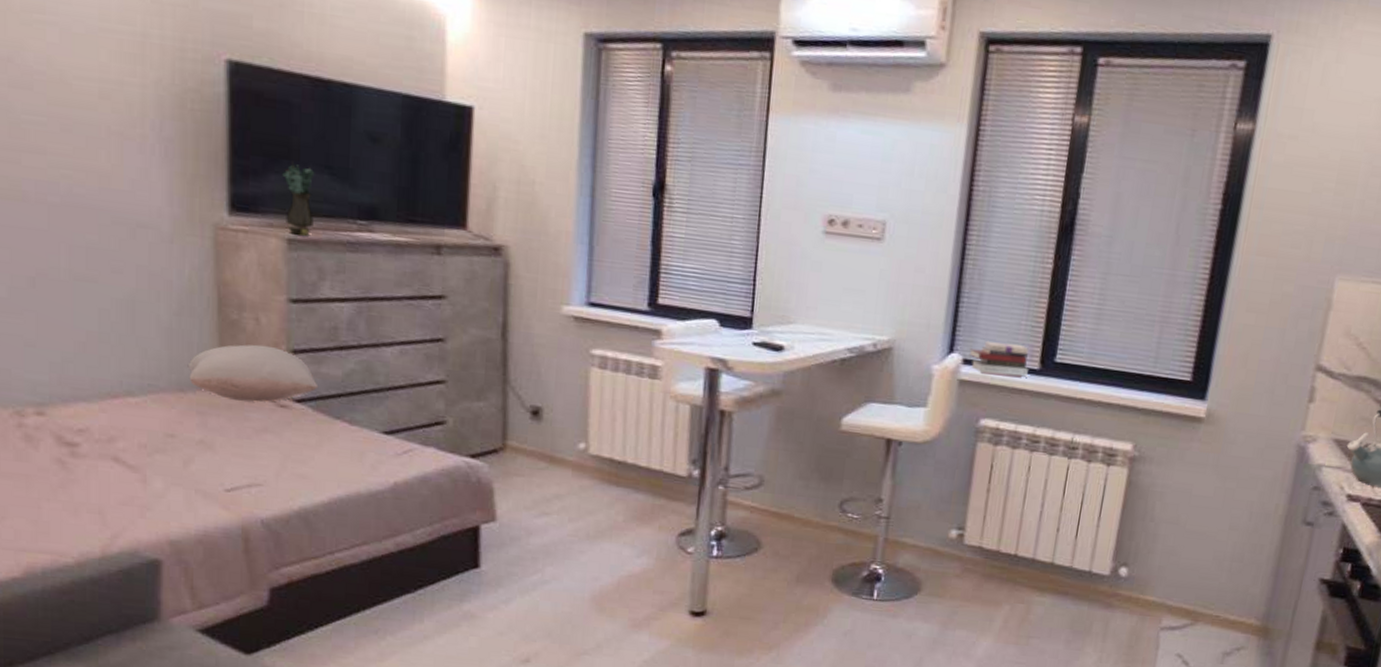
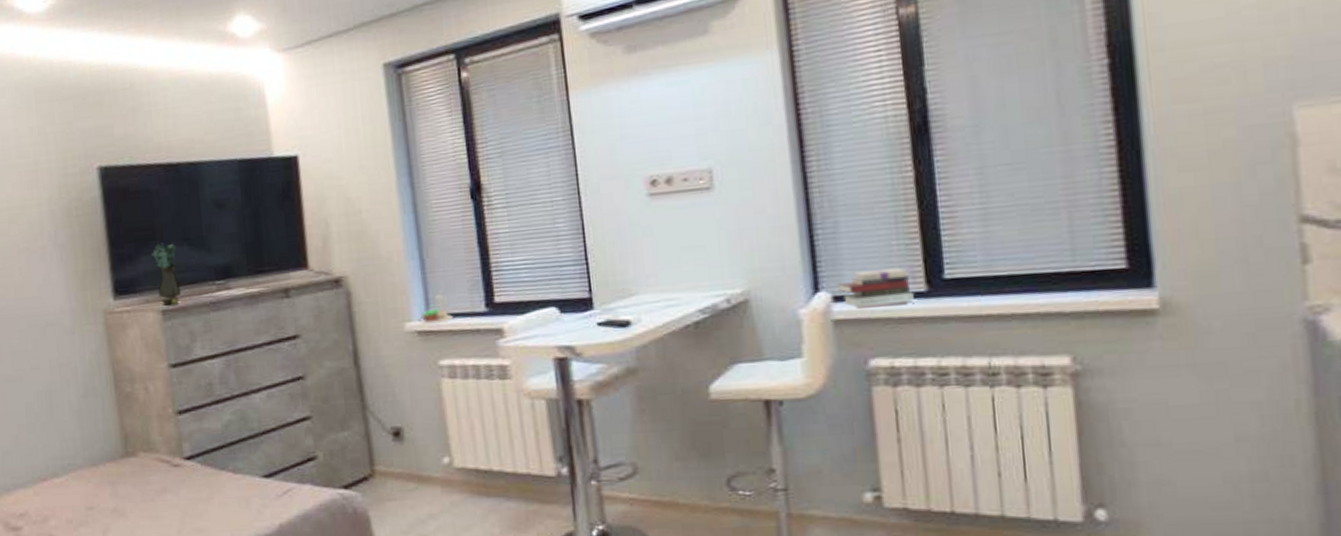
pillow: present [187,344,319,402] -> none [96,411,203,467]
succulent plant: none [576,281,613,314] -> present [418,291,453,326]

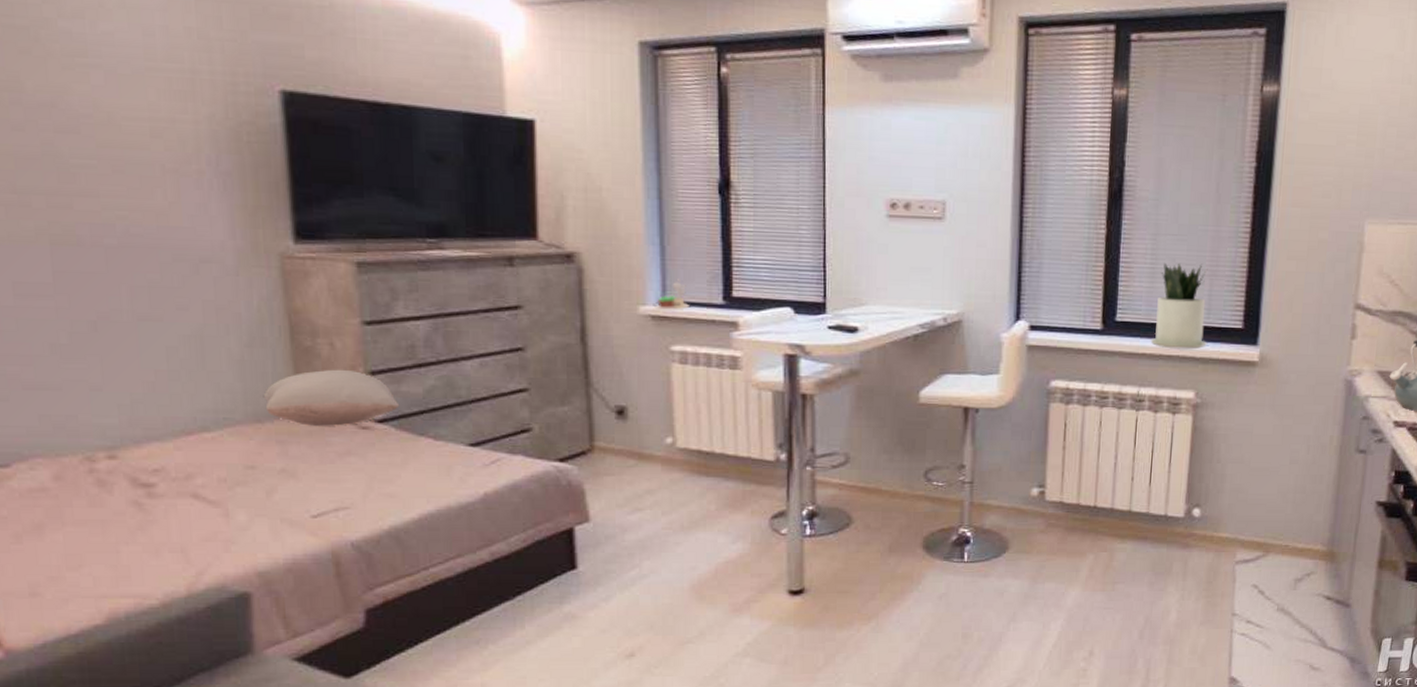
pillow: none [96,411,203,467] -> present [263,369,400,426]
vase: present [151,242,181,306] -> none [346,187,382,258]
books: present [838,268,914,310] -> none [1034,307,1092,340]
planter: none [995,194,1079,306] -> present [1150,263,1208,350]

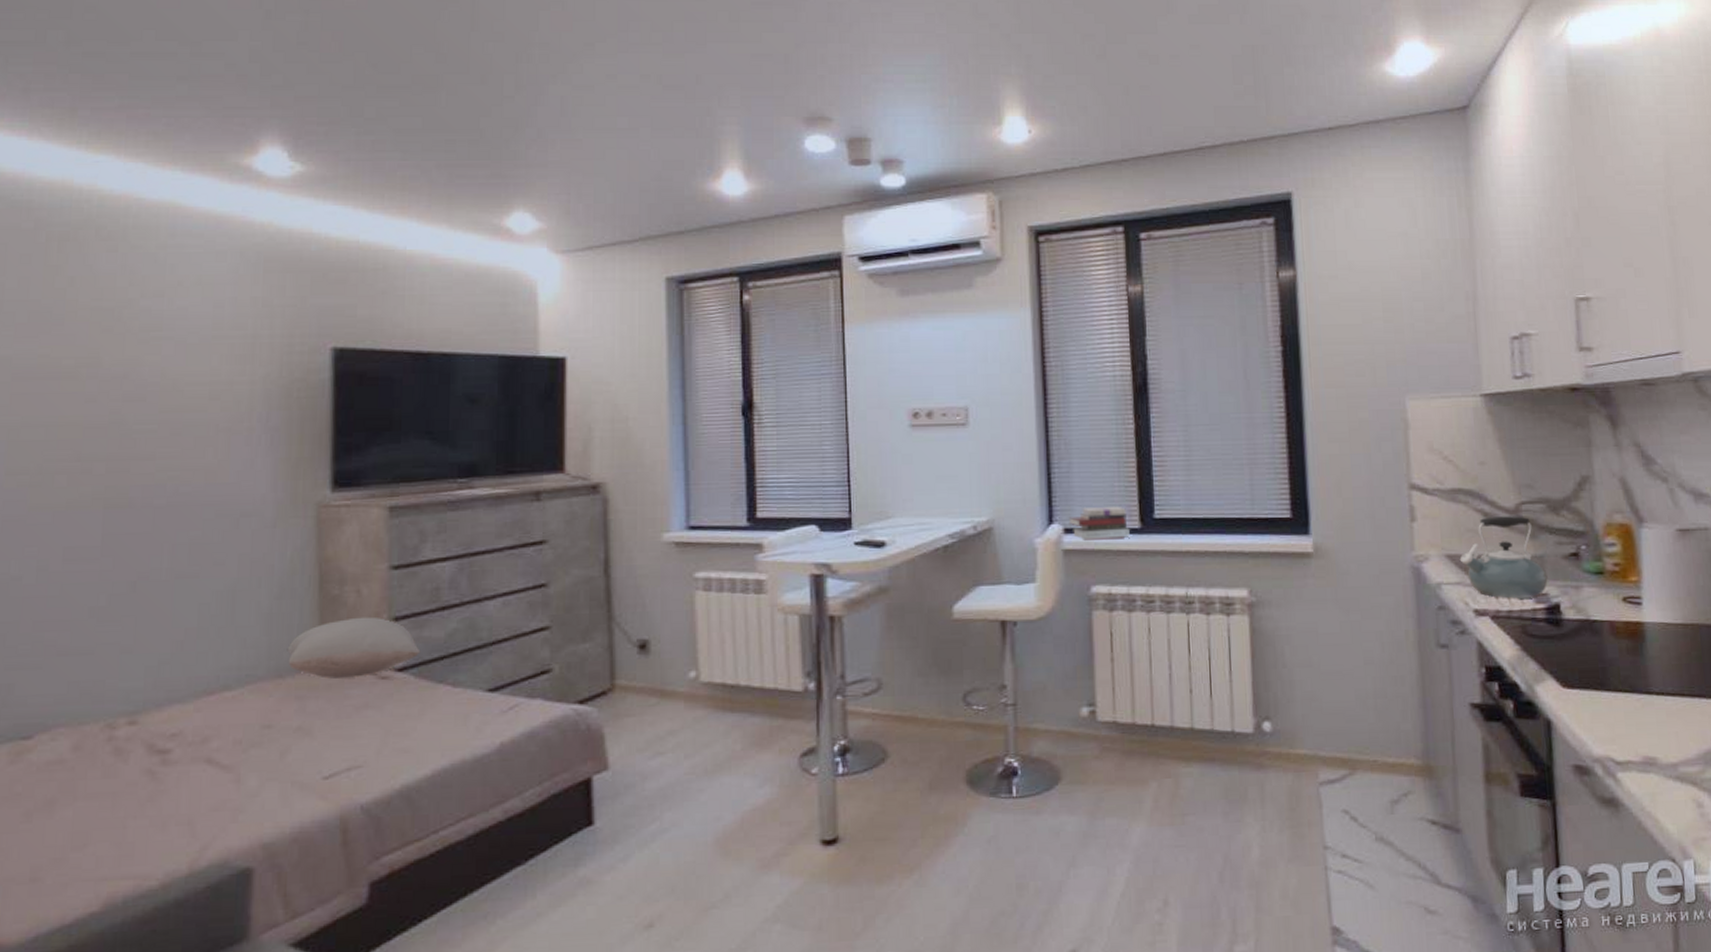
succulent plant: present [653,279,689,311] -> none [677,503,713,537]
books: none [1034,307,1092,340] -> present [1068,507,1130,542]
planter: present [1150,263,1208,350] -> none [1193,452,1256,545]

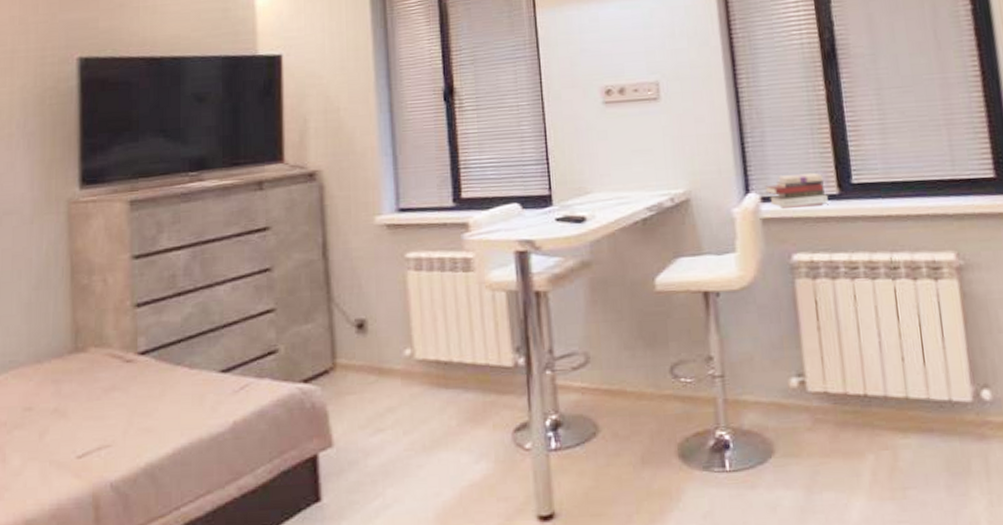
pillow: present [287,616,421,679] -> none [44,303,160,363]

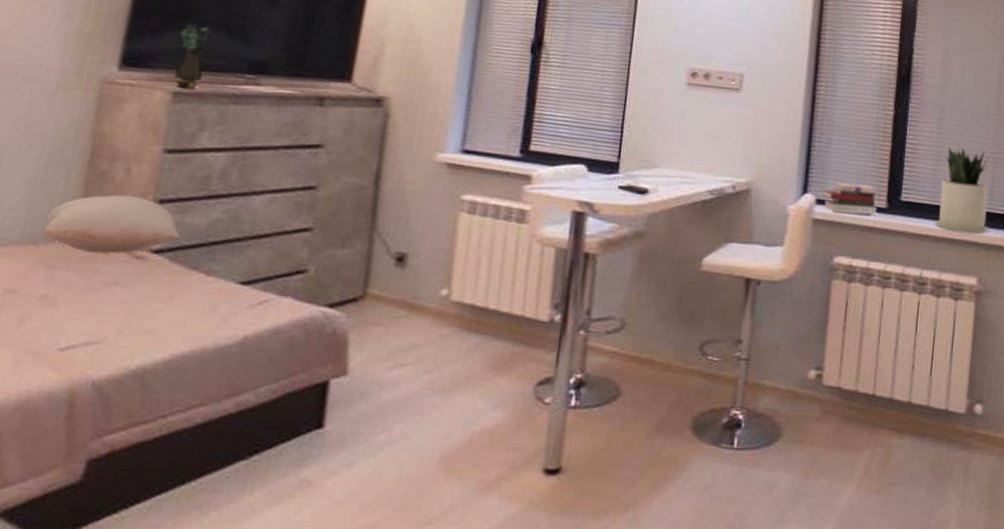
pillow: none [44,303,160,363] -> present [44,194,180,254]
vase: none [124,132,152,196] -> present [174,22,212,89]
planter: none [891,113,959,208] -> present [934,147,991,235]

